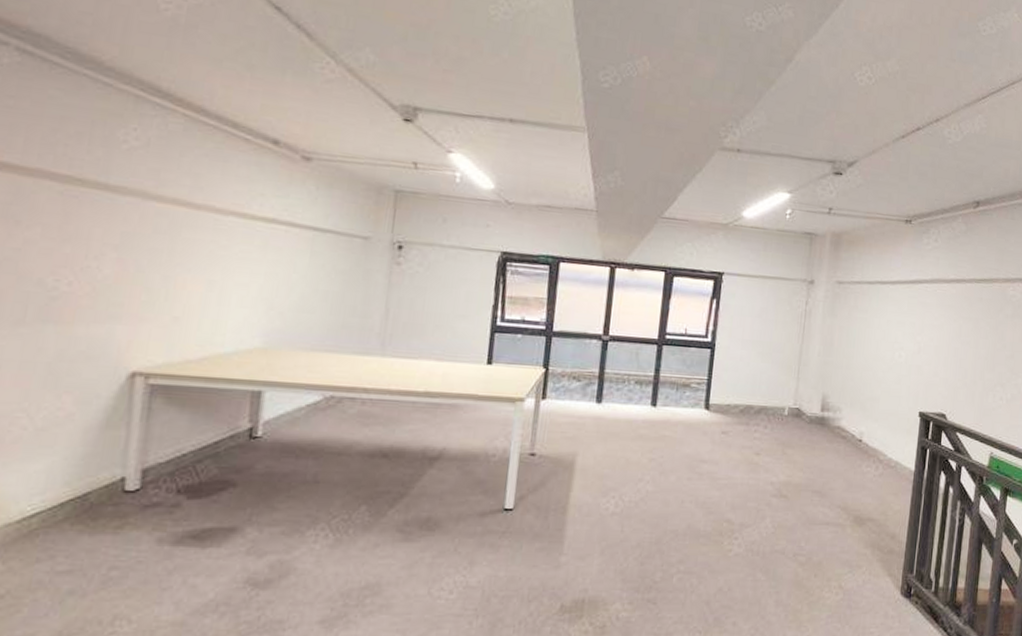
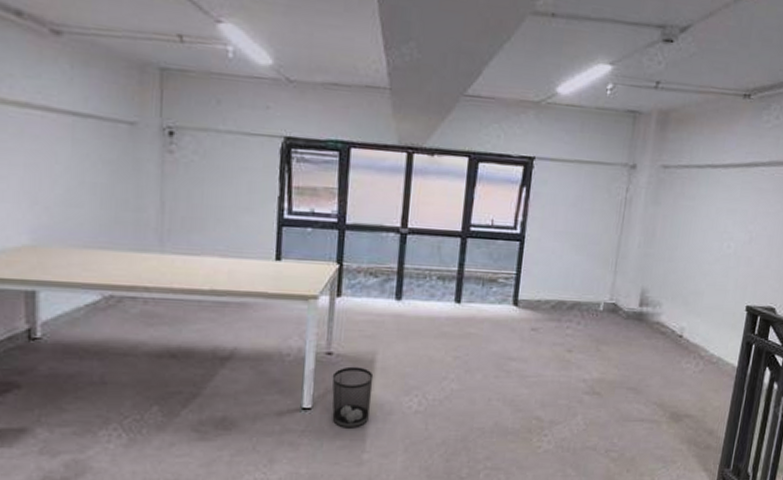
waste bin: none [532,467,574,530] -> present [332,366,374,428]

